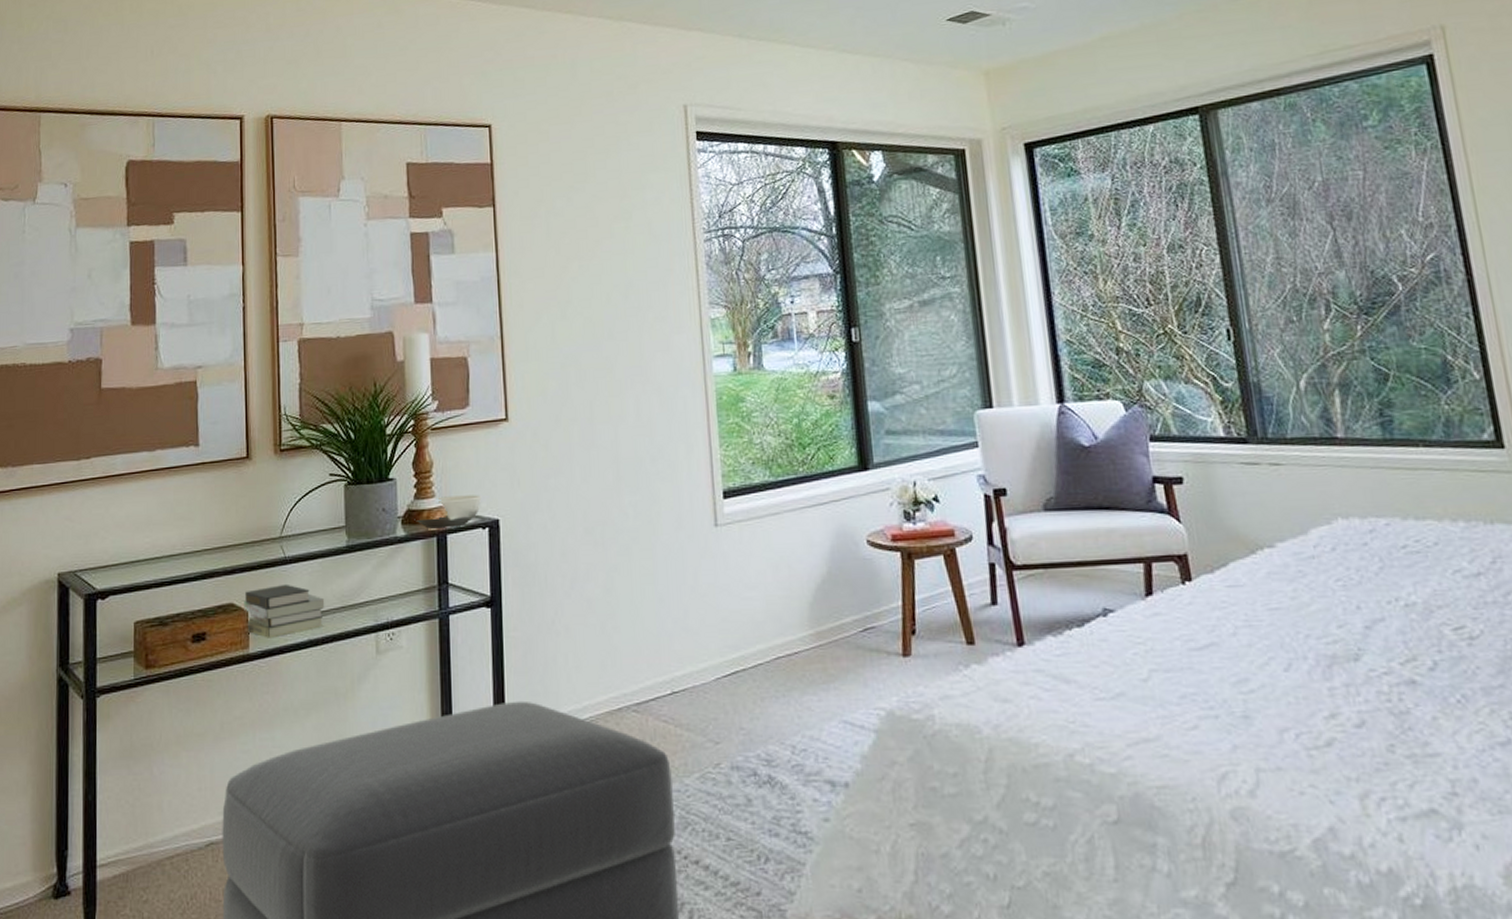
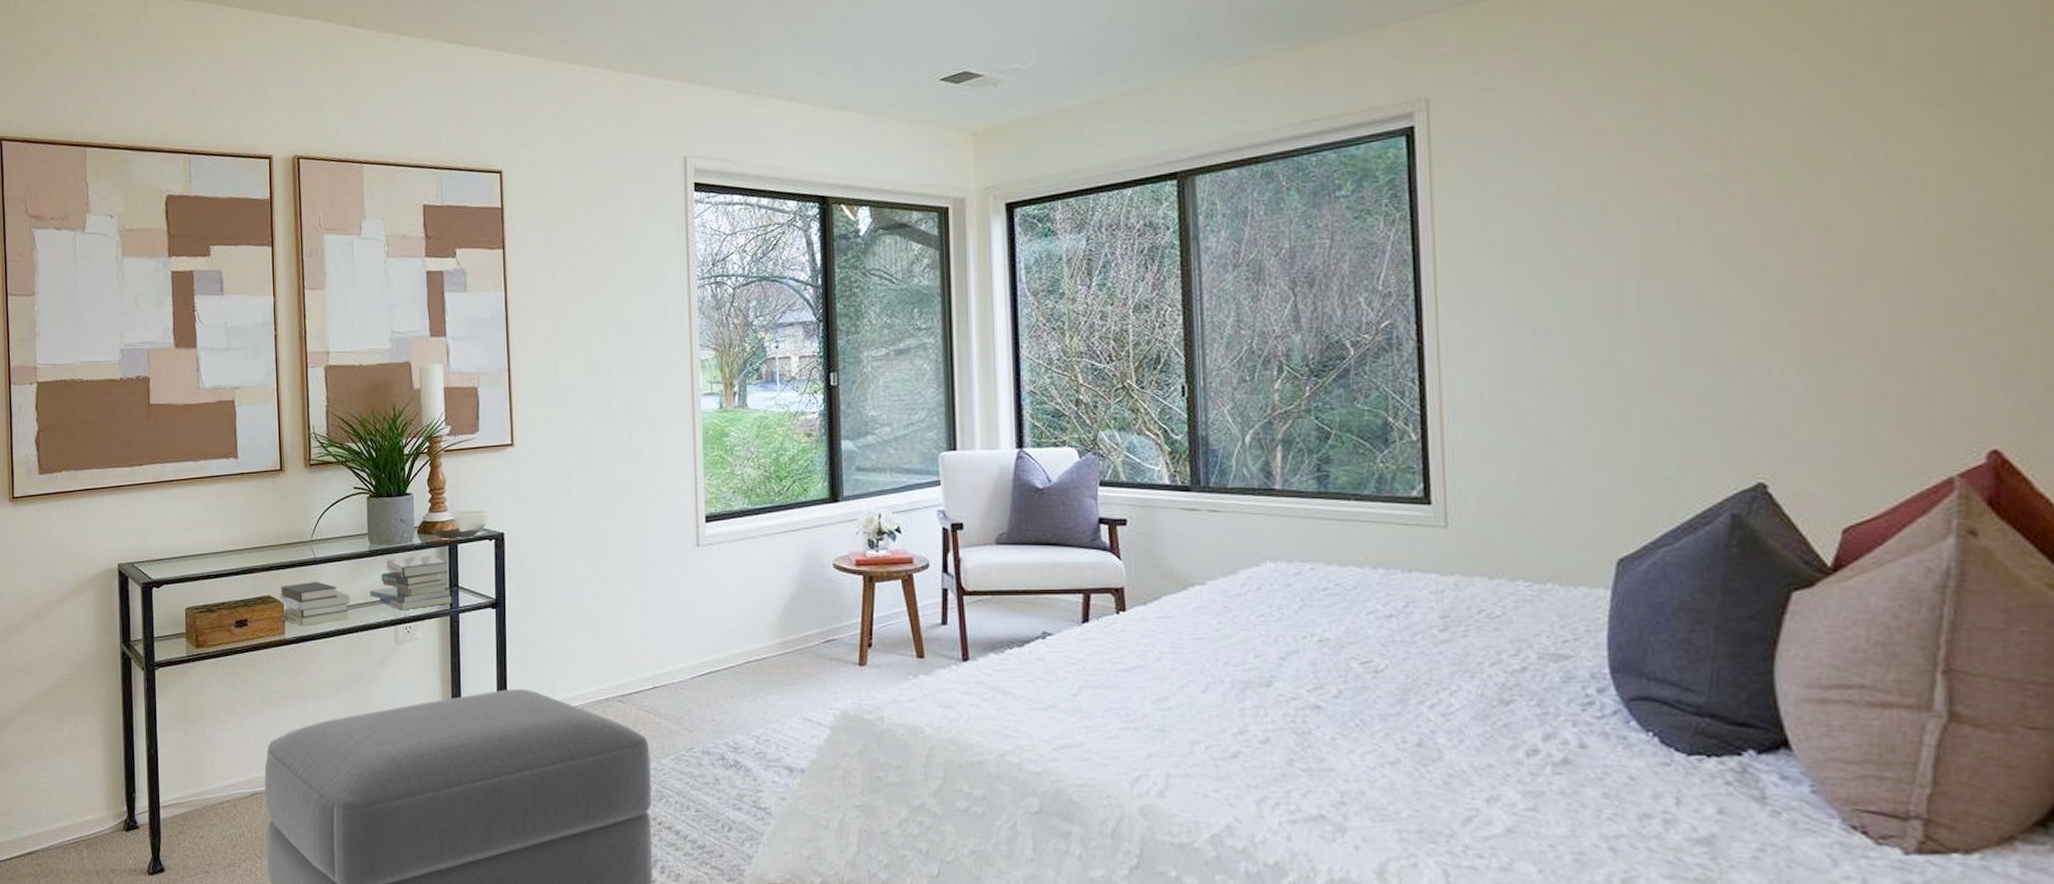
books: none [347,549,440,614] -> present [369,556,451,610]

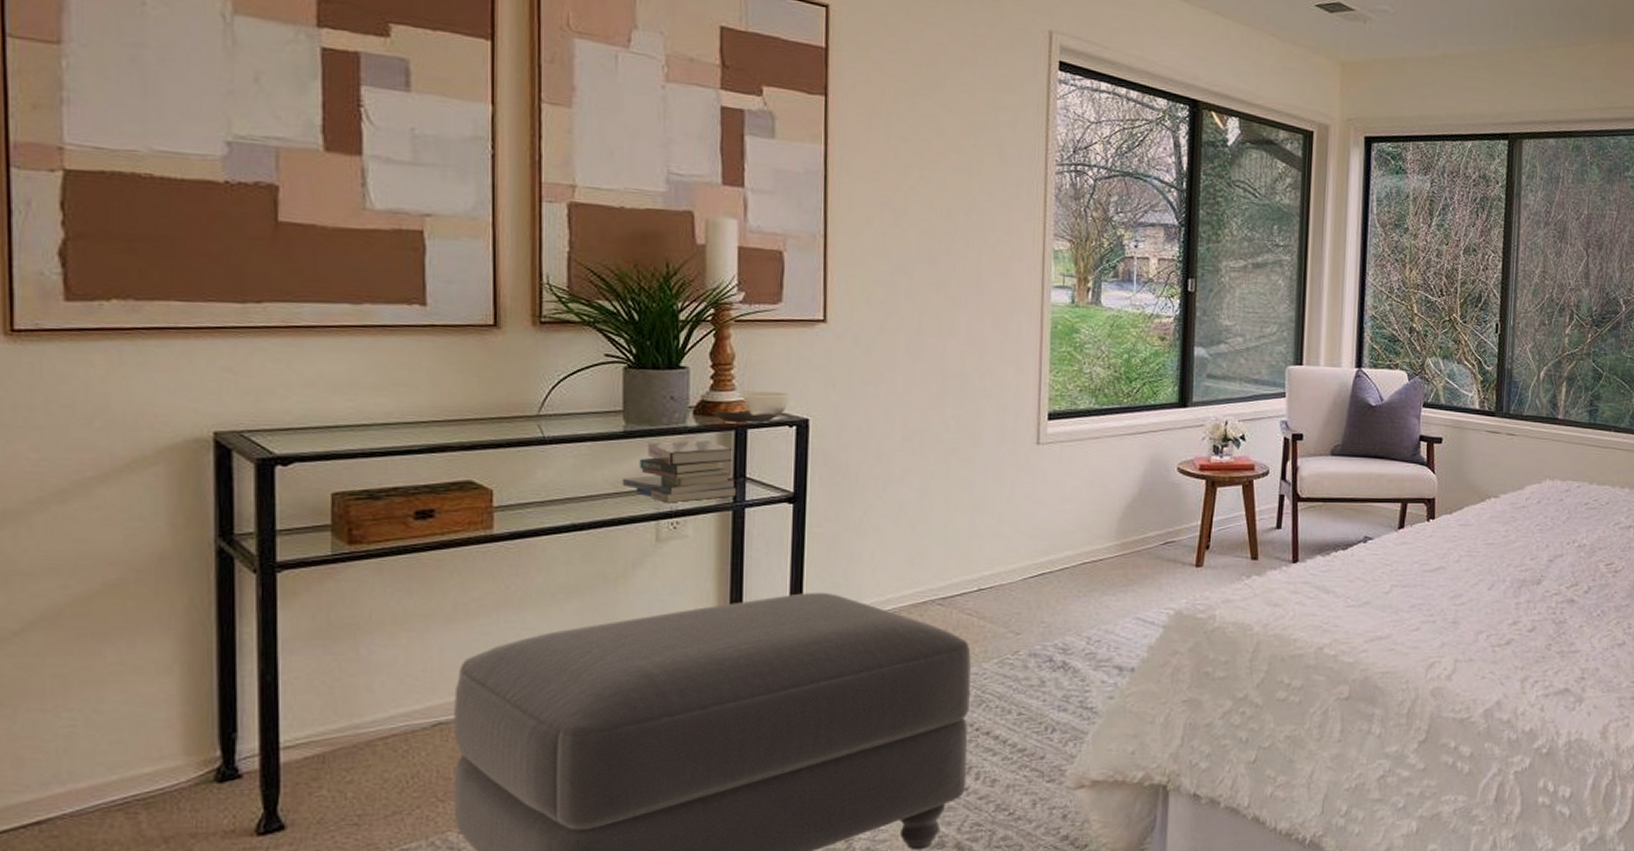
books: present [280,581,351,627] -> none [487,464,594,520]

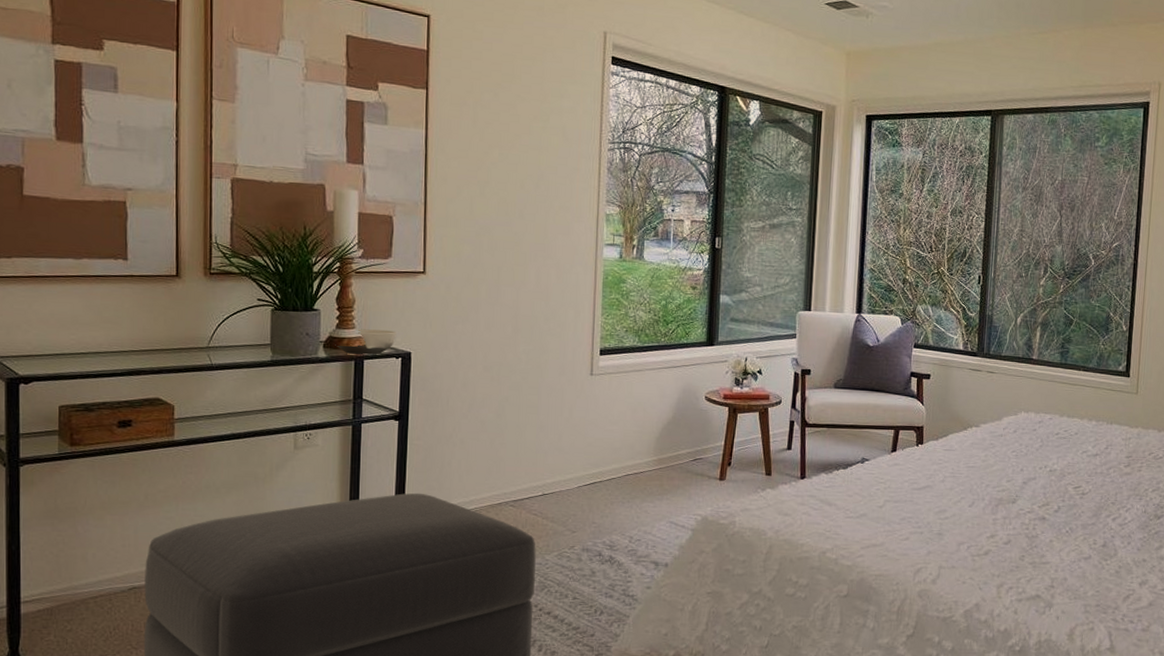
books: present [622,440,736,503] -> none [269,368,355,419]

